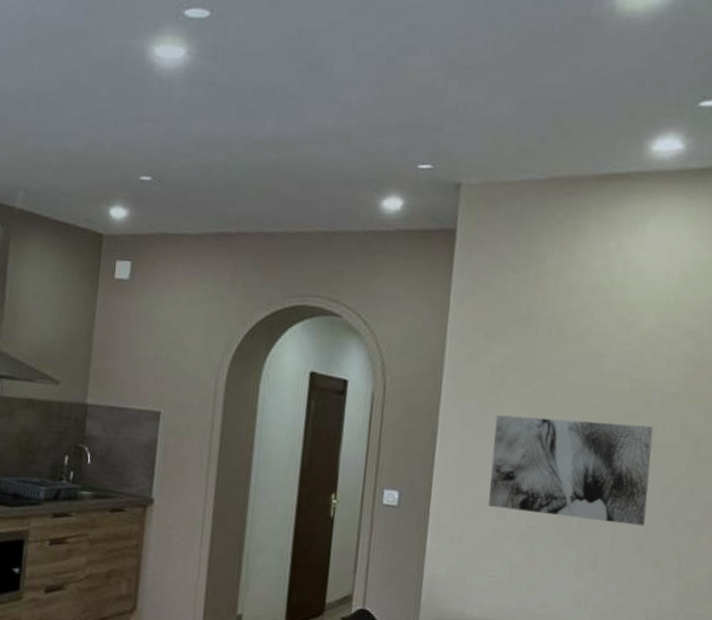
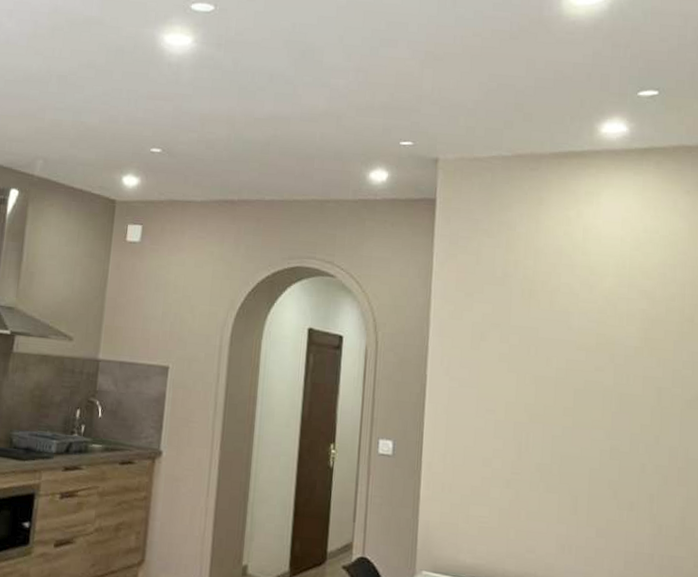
wall art: present [488,414,654,526] -> none [476,367,619,472]

